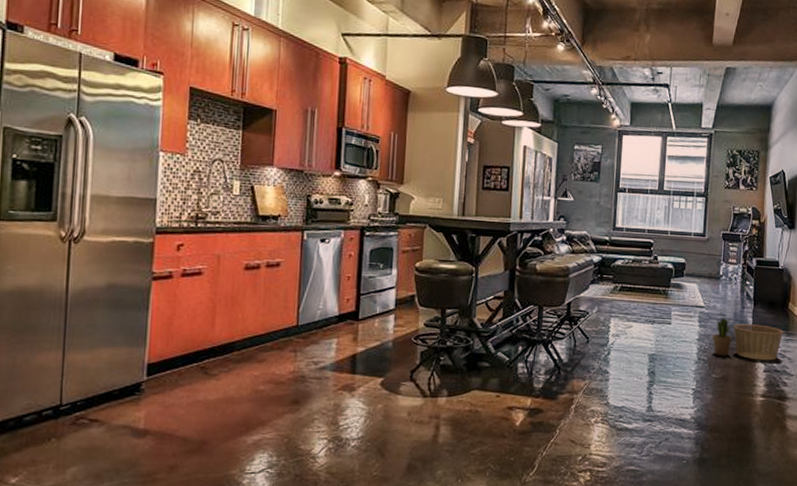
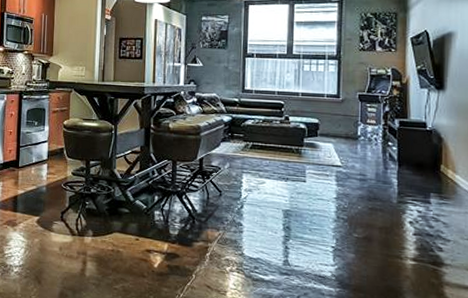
potted plant: present [712,317,735,356] -> none [352,177,377,216]
basket: present [734,324,784,361] -> none [376,184,436,224]

